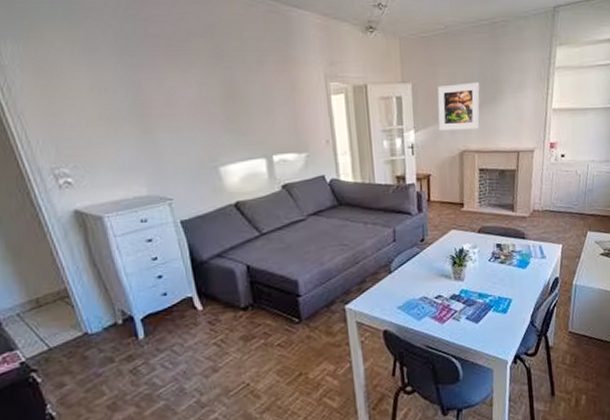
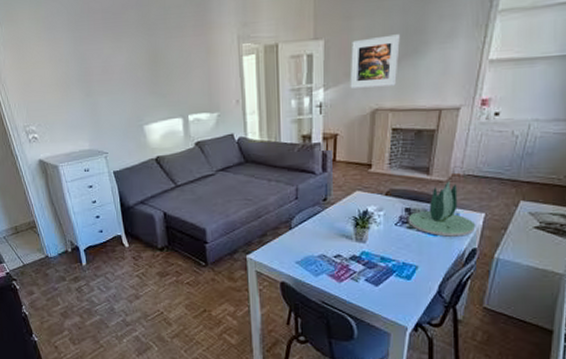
succulent plant: none [499,216,555,269] -> present [408,181,475,237]

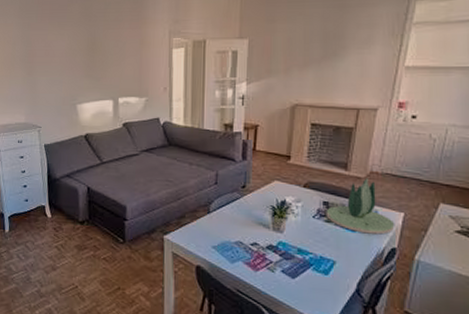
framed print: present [350,34,400,88] -> none [271,38,319,84]

